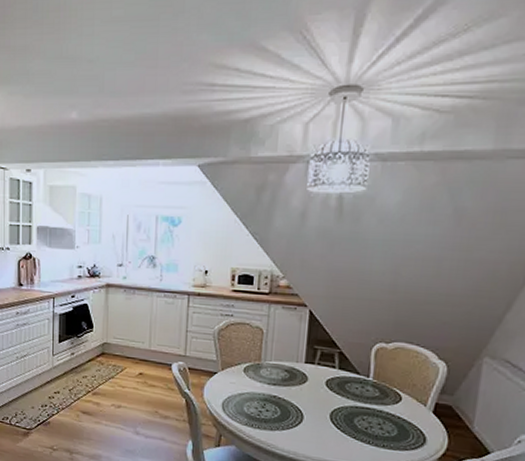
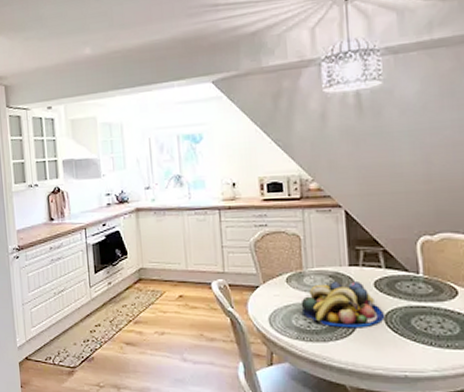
fruit bowl: none [254,375,331,422] -> present [301,280,385,328]

